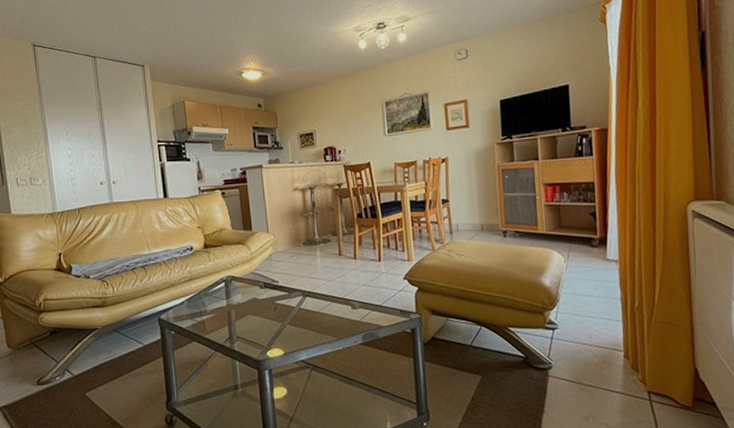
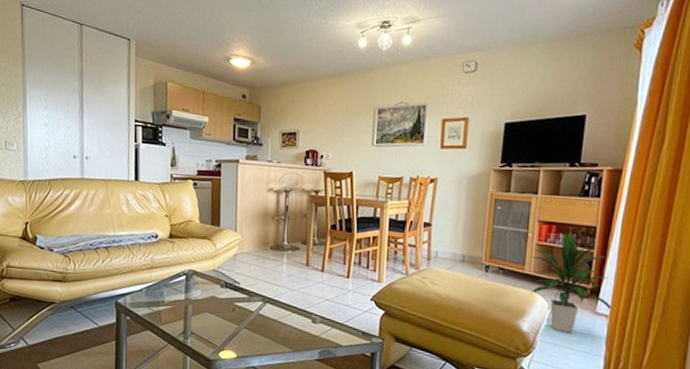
indoor plant: none [542,190,621,282] -> present [531,232,613,333]

